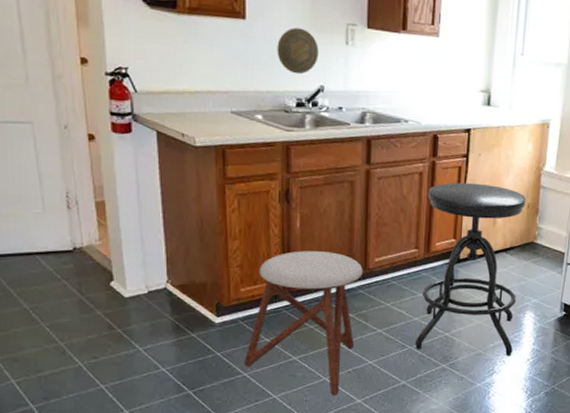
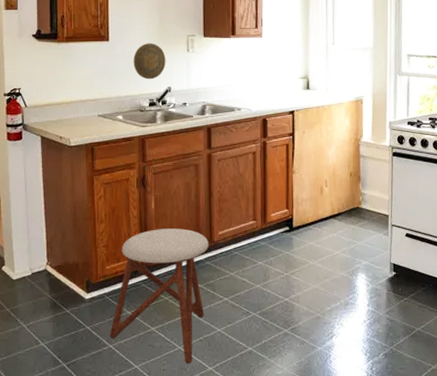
stool: present [415,182,526,356] -> none [259,157,349,318]

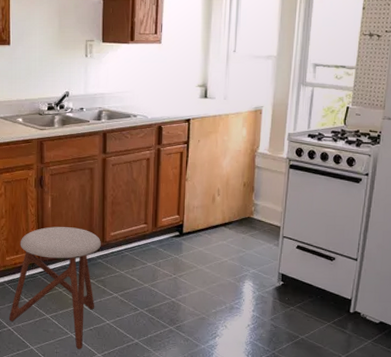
decorative plate: present [133,43,166,80] -> none [33,48,65,84]

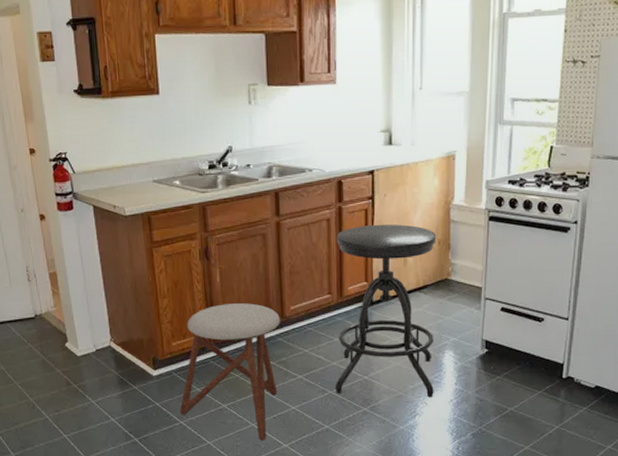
stool: none [146,165,242,321] -> present [335,224,437,397]

